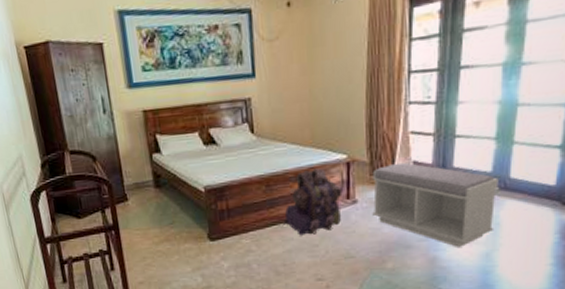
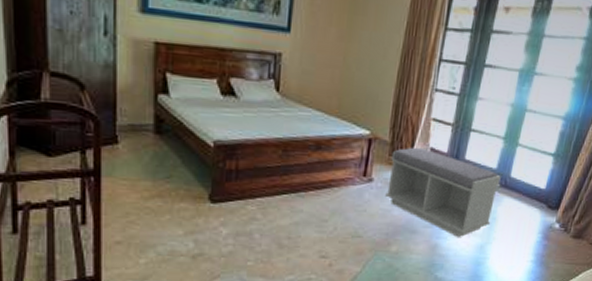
backpack: present [283,168,343,236] -> none [295,140,361,209]

